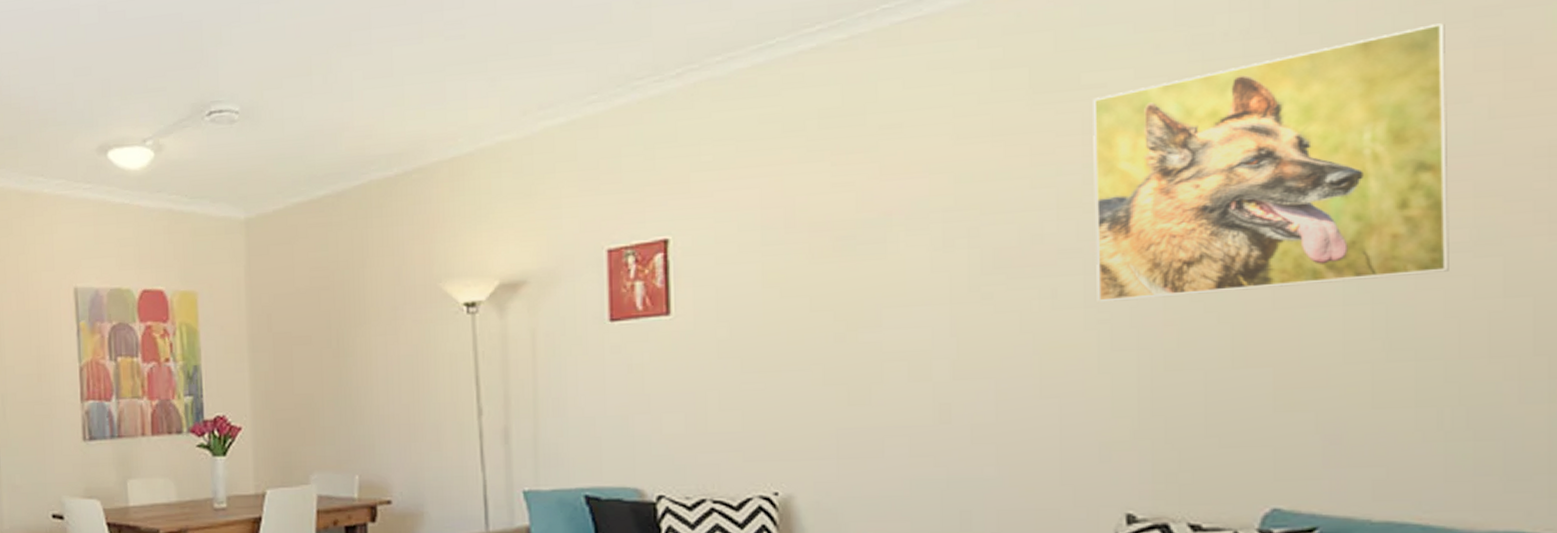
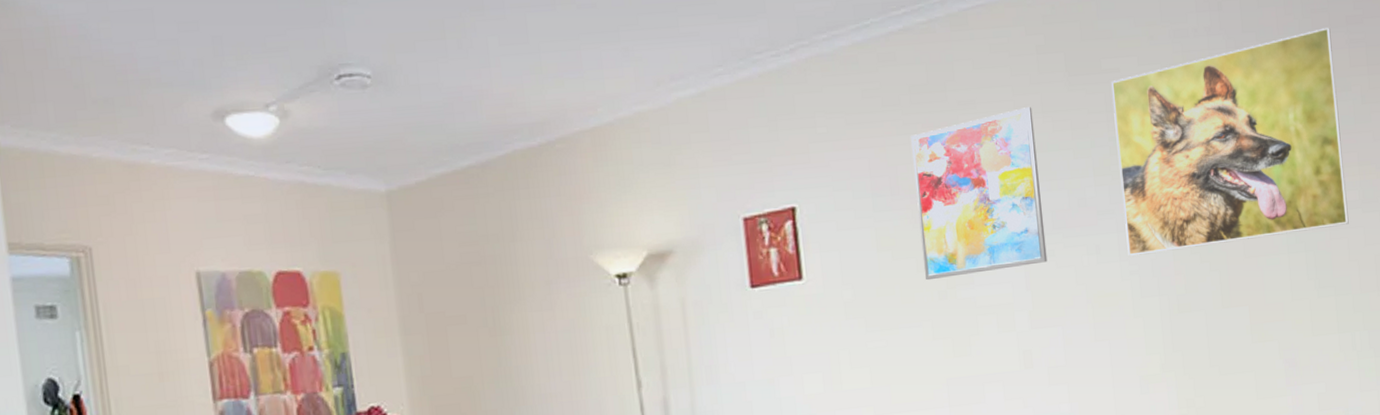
wall art: none [816,130,983,321] -> present [911,107,1048,281]

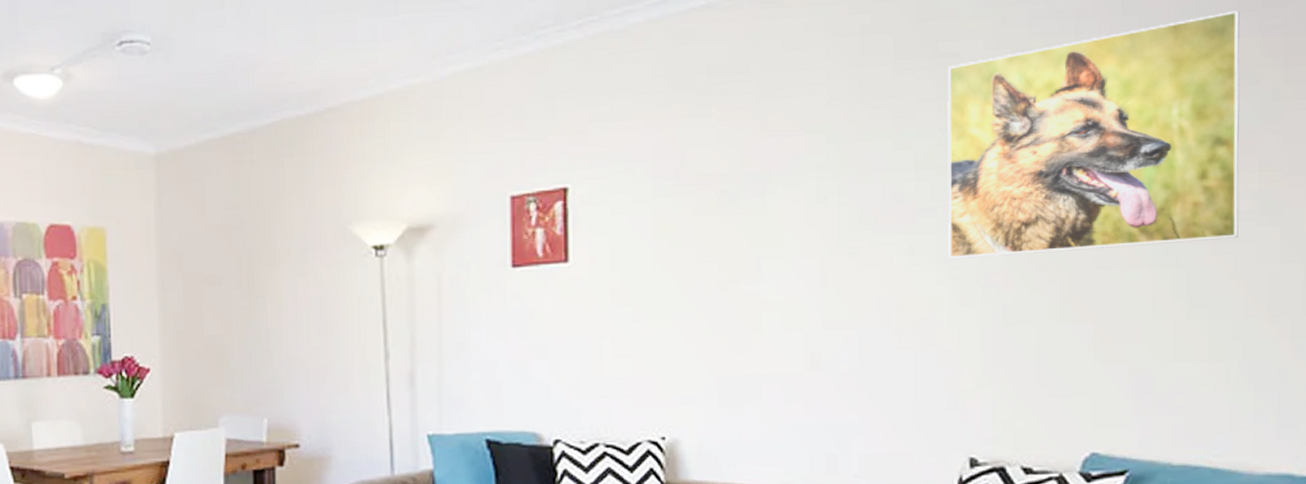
wall art: present [911,107,1048,281] -> none [704,92,850,271]

